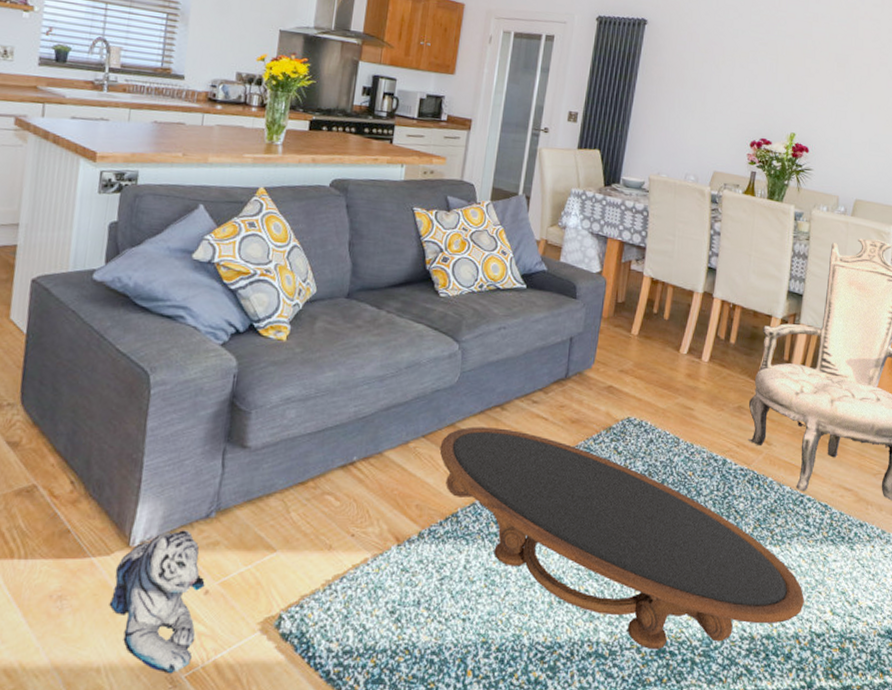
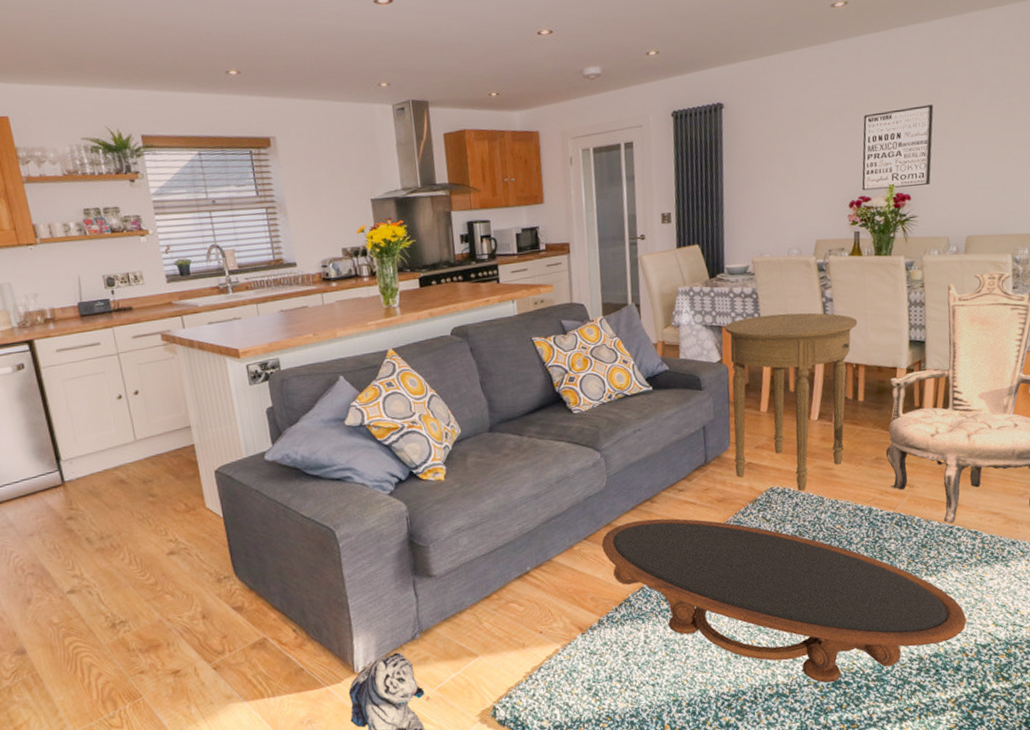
side table: none [595,233,741,427] -> present [725,312,858,491]
wall art: none [765,62,841,142] -> present [862,104,934,191]

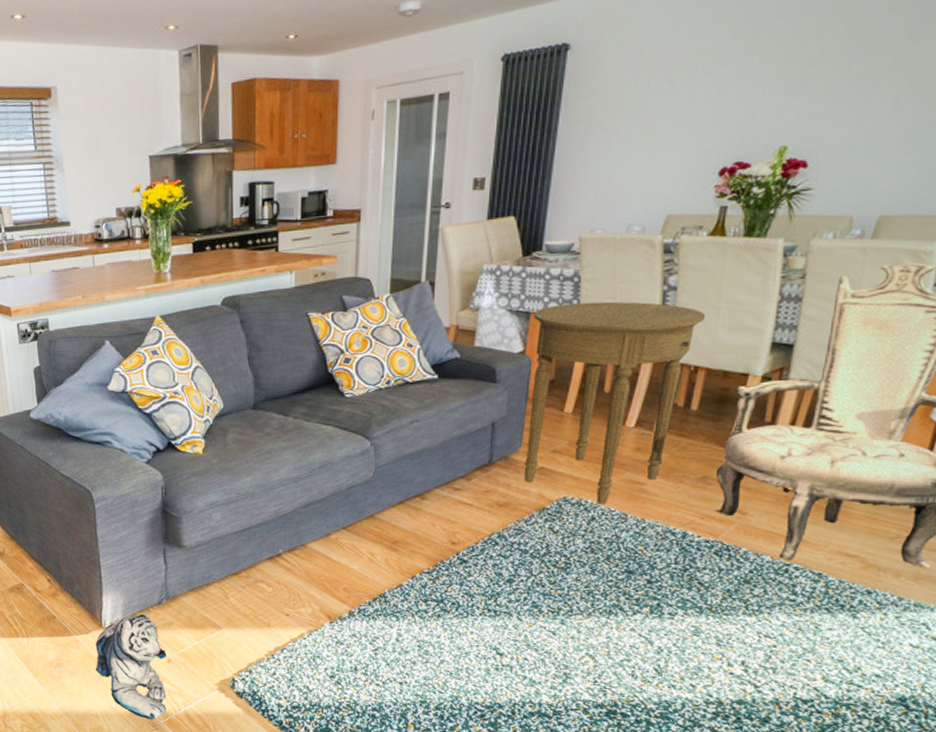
coffee table: present [601,518,967,683] -> none [361,516,789,712]
wall art: present [862,104,934,191] -> none [741,42,864,155]

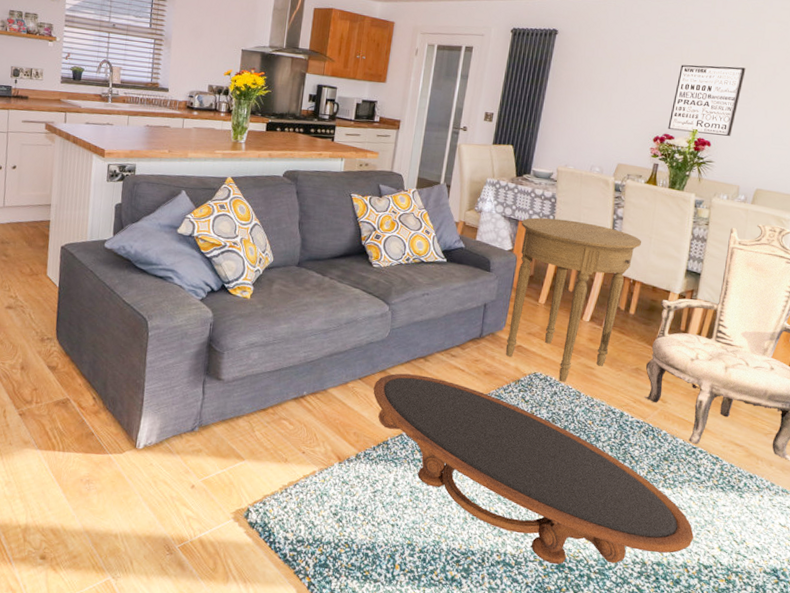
plush toy: present [95,614,167,720] -> none [122,439,192,545]
coffee table: none [361,516,789,712] -> present [373,373,694,565]
wall art: none [741,42,864,155] -> present [668,65,746,136]

